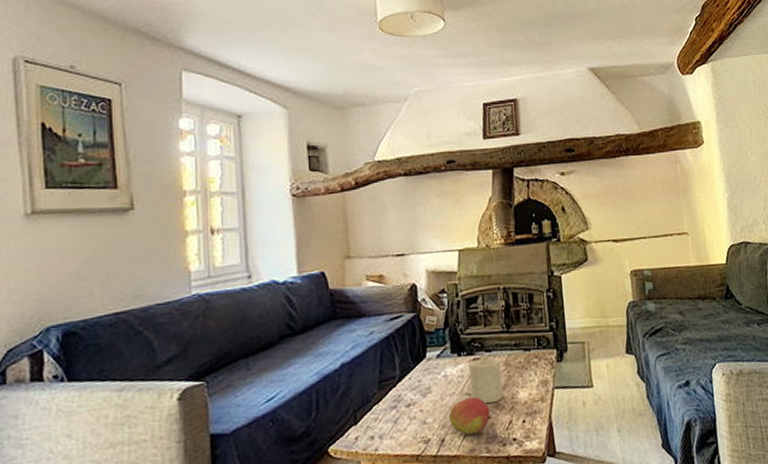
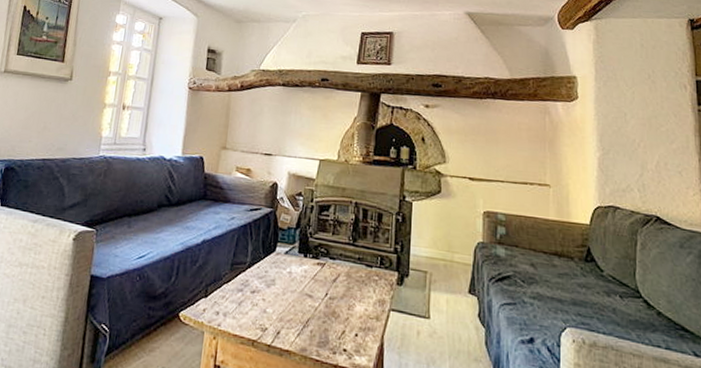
fruit: present [448,396,492,435] -> none [286,298,326,335]
candle: present [468,355,503,404] -> none [309,262,342,310]

